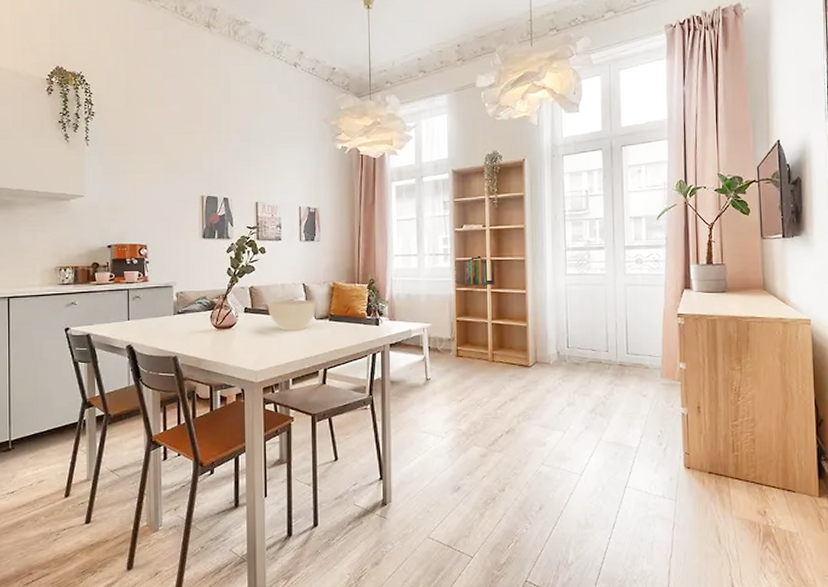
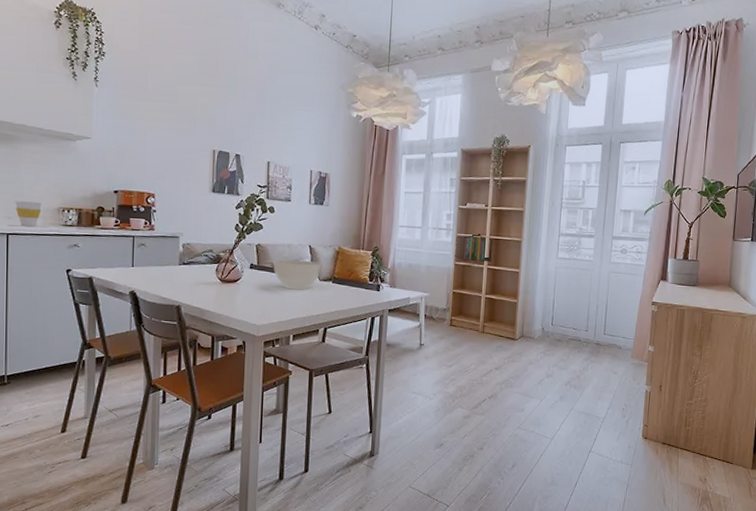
cup: none [15,264,40,288] -> present [15,201,42,227]

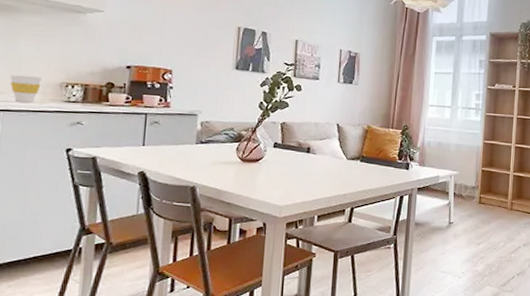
bowl: present [273,259,323,290] -> none [298,138,351,169]
books: present [463,235,493,262] -> none [491,114,520,141]

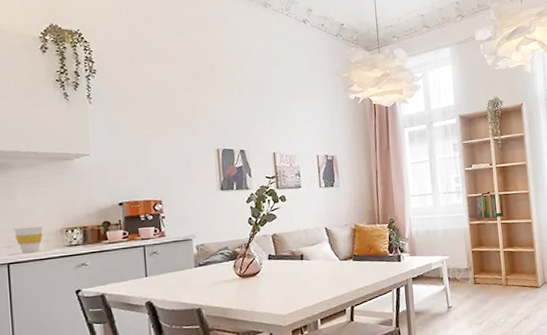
books: none [491,114,520,141] -> present [475,193,504,219]

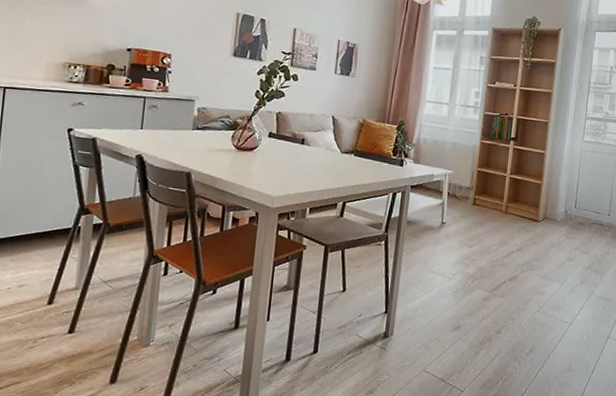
cup: present [14,226,43,253] -> none [16,53,46,81]

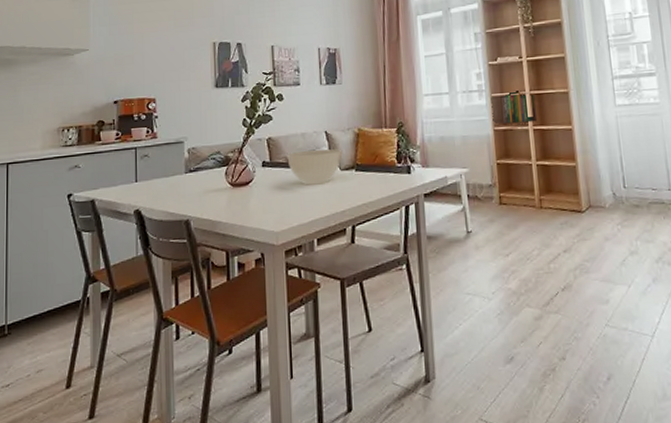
bowl: none [293,129,346,162] -> present [287,149,343,186]

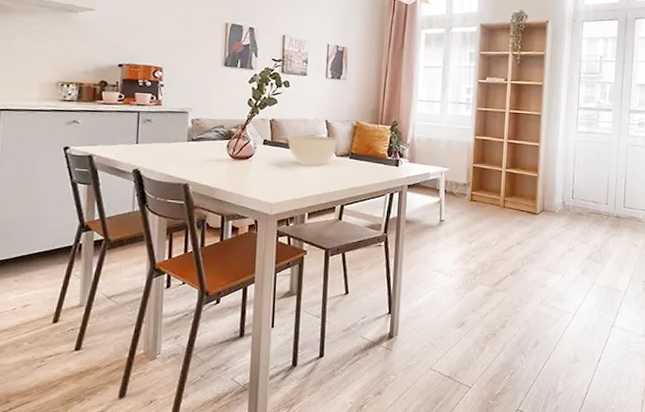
books: present [500,92,537,124] -> none [483,109,513,136]

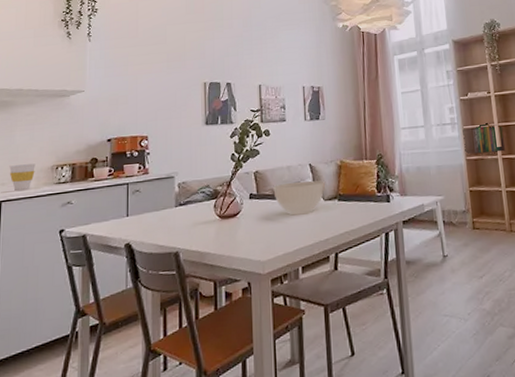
cup: none [9,75,38,102] -> present [9,163,36,191]
books: none [483,109,513,136] -> present [471,124,505,154]

